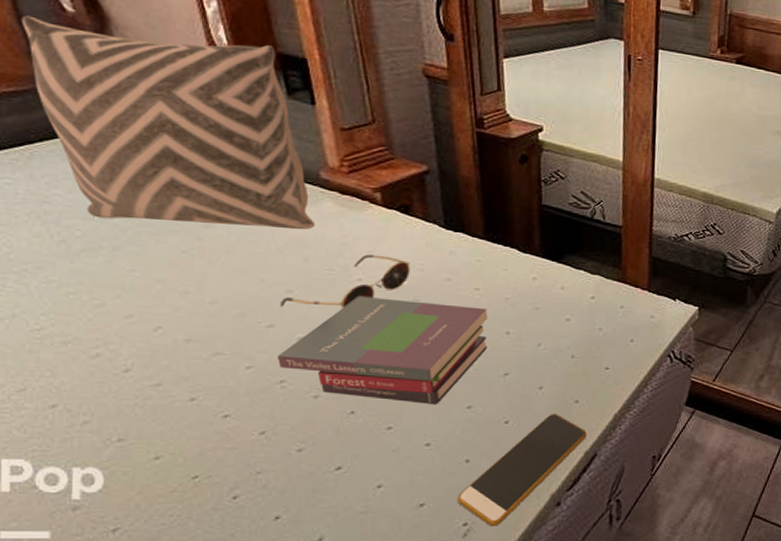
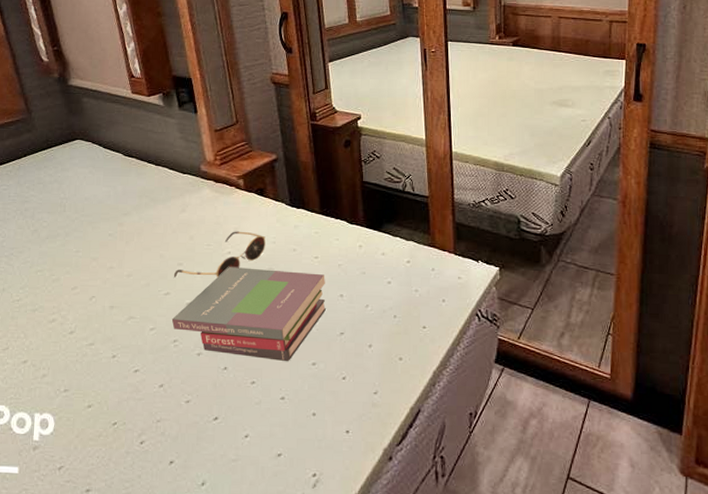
pillow: present [21,15,316,230] -> none [17,67,198,213]
smartphone: present [457,414,587,527] -> none [307,370,411,479]

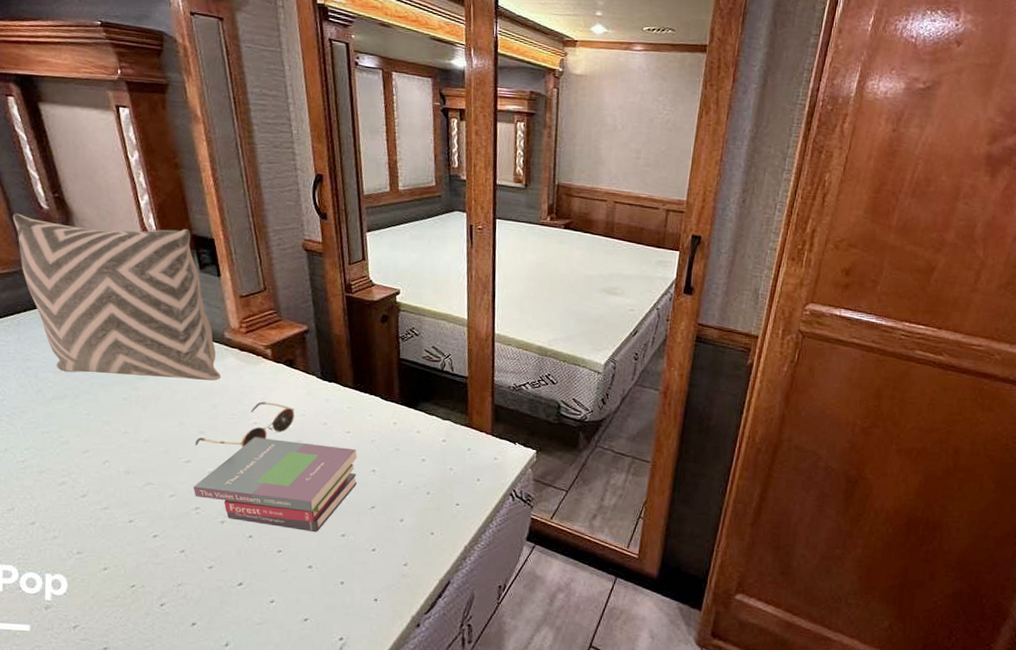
pillow: none [17,67,198,213] -> present [12,213,221,381]

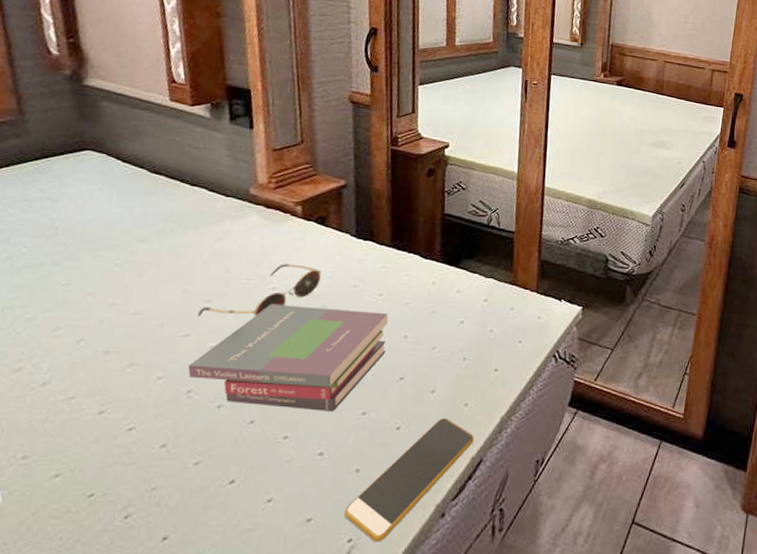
pillow: present [12,213,221,381] -> none [11,58,240,242]
smartphone: none [334,544,441,643] -> present [344,418,474,542]

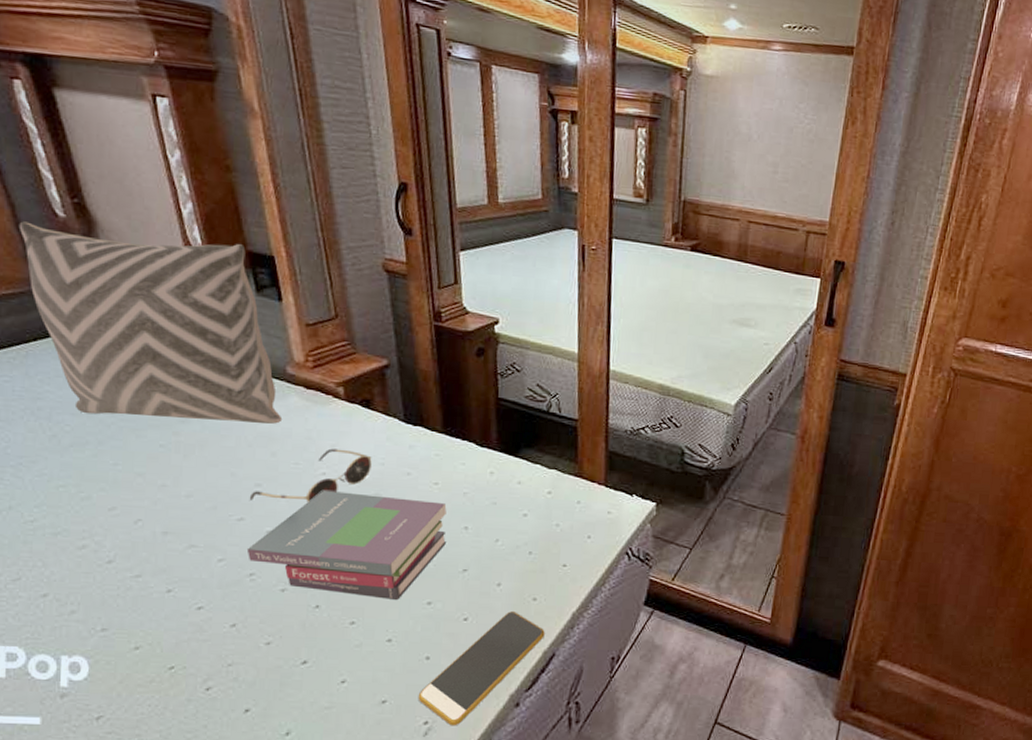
pillow: none [11,58,240,242] -> present [18,221,283,424]

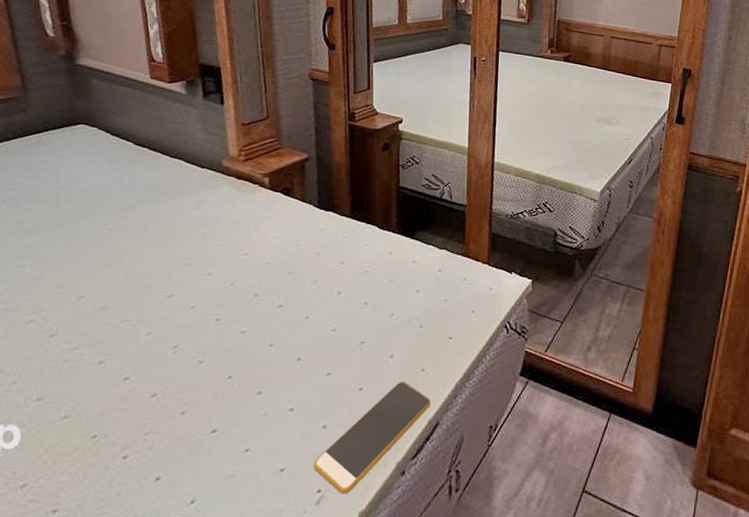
pillow: present [18,221,283,424] -> none [15,40,215,210]
books: present [246,489,447,601] -> none [172,268,350,372]
eyeglasses: present [249,448,372,502] -> none [179,231,288,280]

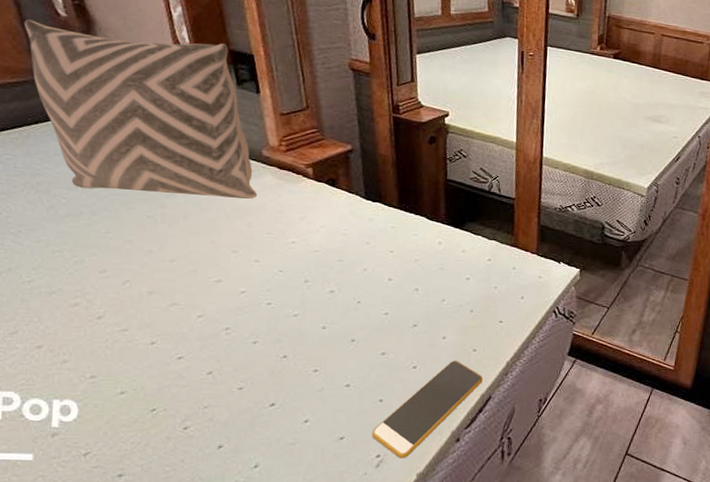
pillow: none [15,40,215,210] -> present [24,19,258,199]

